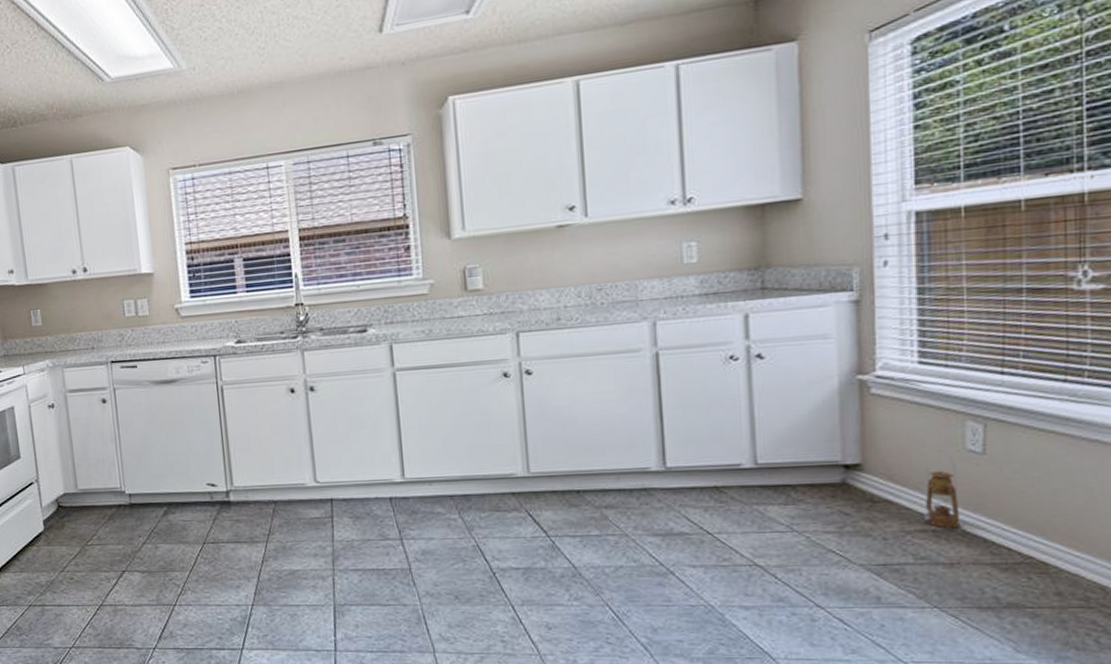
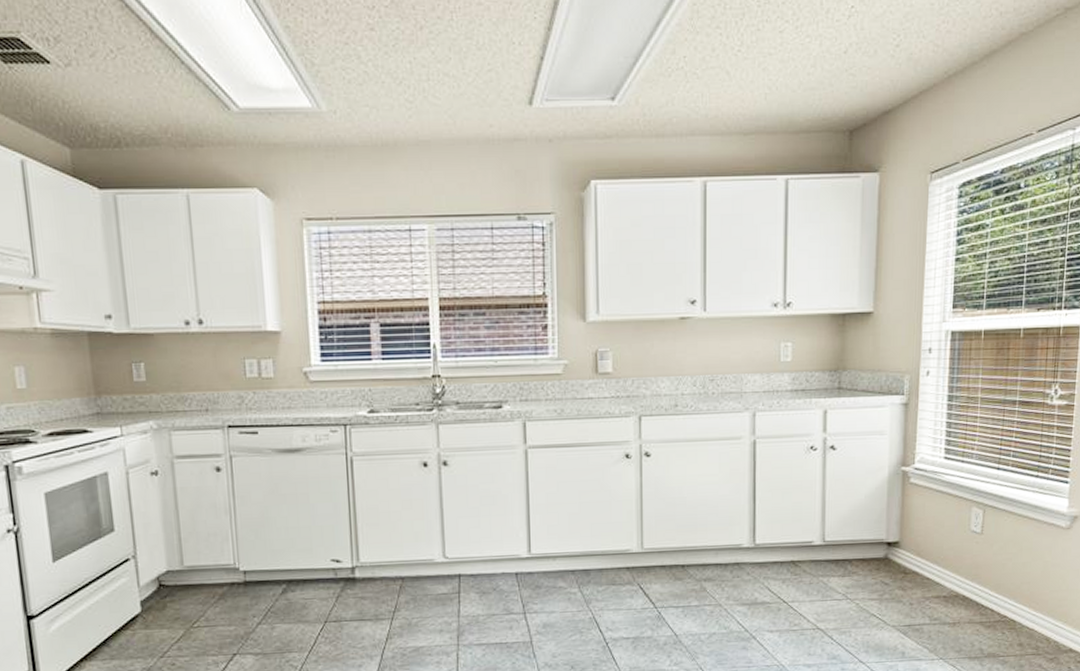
lantern: present [924,450,961,529] -> none [939,530,963,595]

